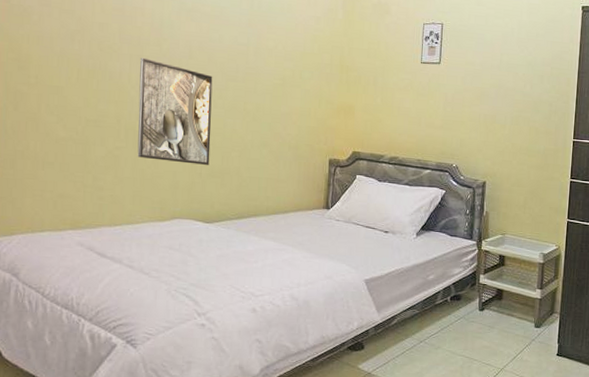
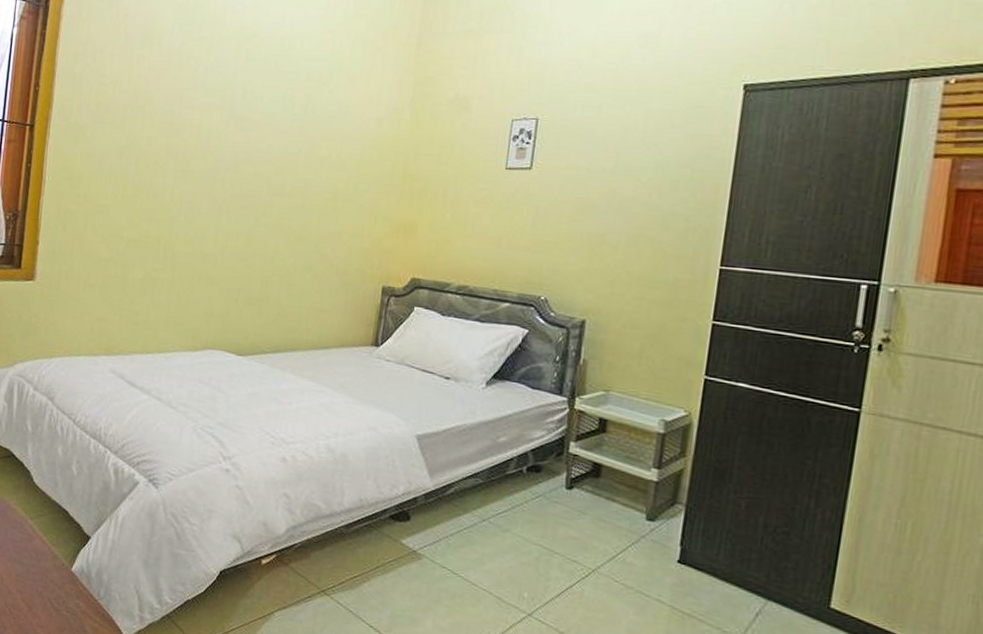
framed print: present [137,57,213,165] -> none [174,172,258,291]

